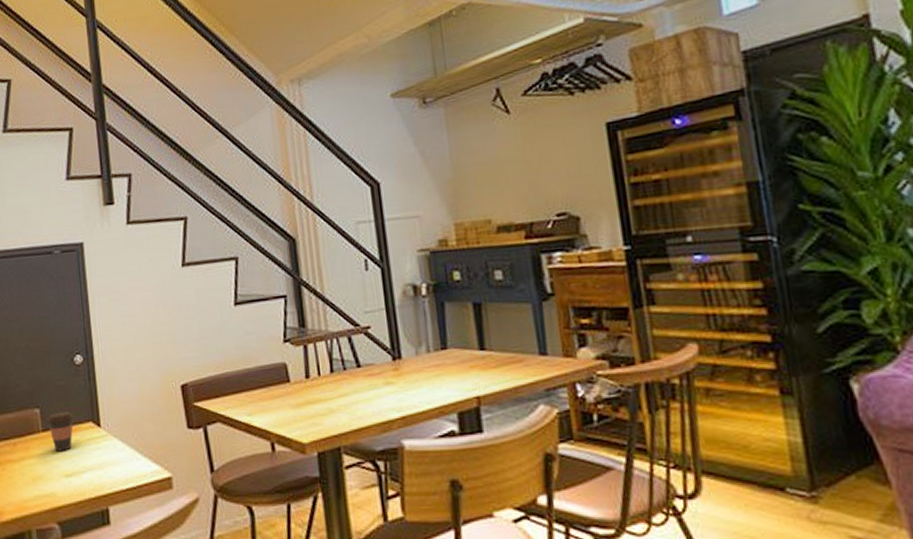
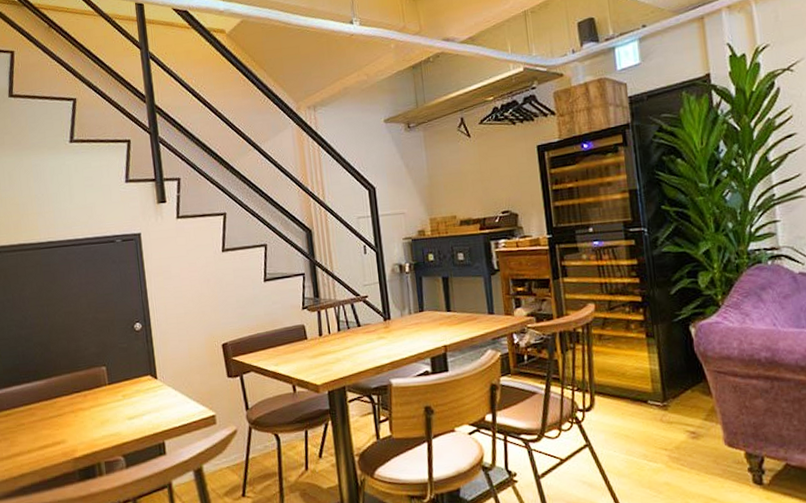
coffee cup: present [46,411,74,451] -> none [112,368,135,400]

